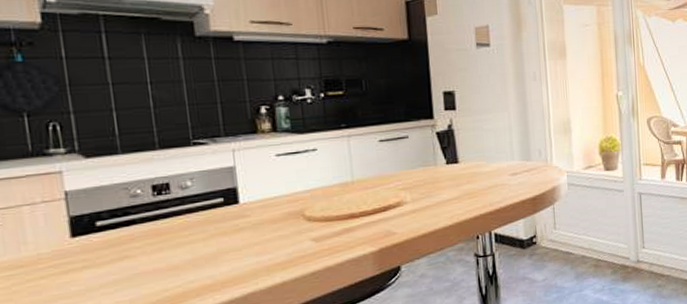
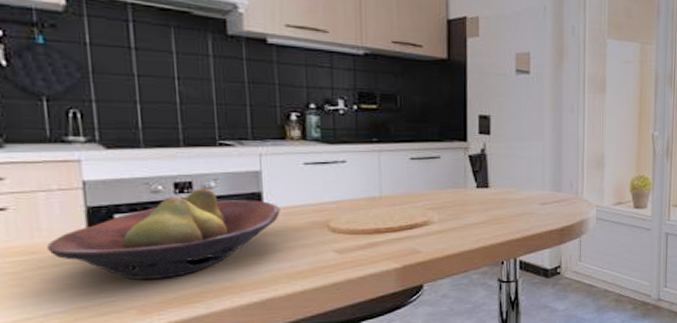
fruit bowl: none [34,187,256,286] -> present [47,187,280,281]

